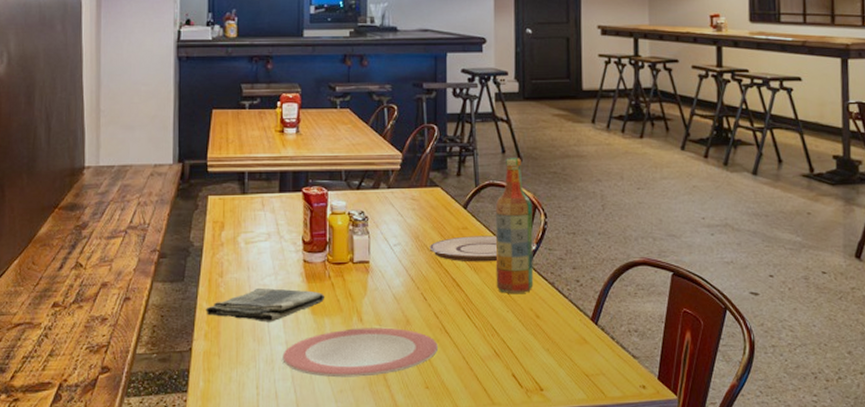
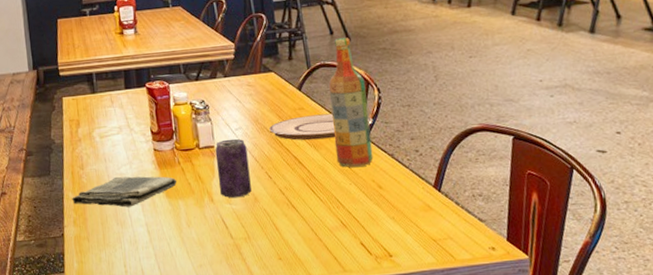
plate: present [282,327,438,378] -> none [144,205,287,254]
beverage can: none [370,255,404,319] -> present [215,138,252,198]

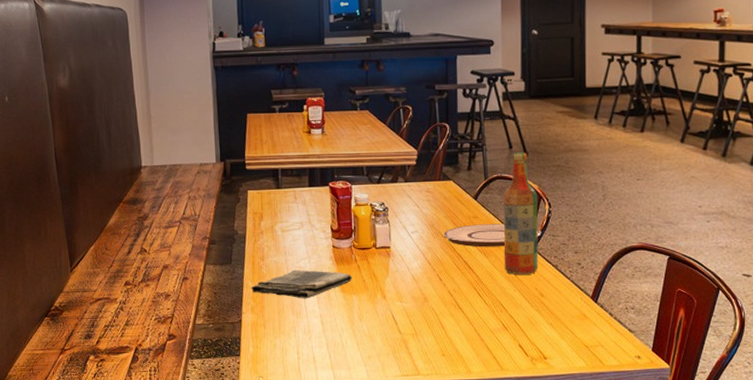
beverage can: present [215,138,252,198] -> none [391,241,422,297]

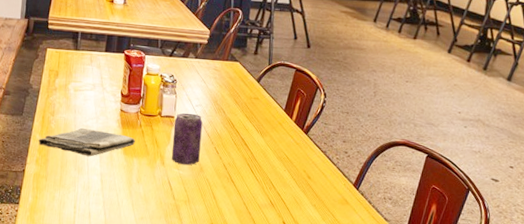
beverage can: none [391,241,422,297] -> present [172,113,203,165]
plate: present [443,223,541,247] -> none [225,105,315,129]
beer bottle: present [503,153,538,275] -> none [277,44,315,157]

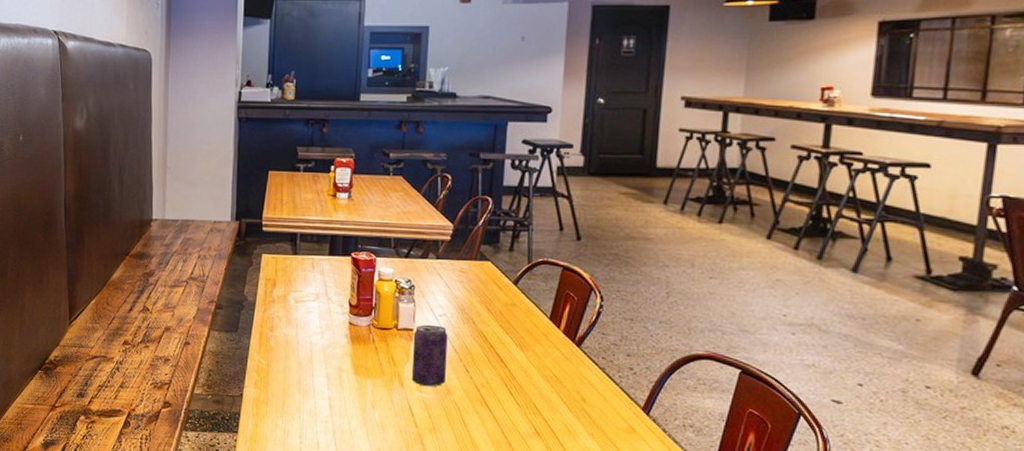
dish towel: present [38,127,135,157] -> none [256,344,368,378]

